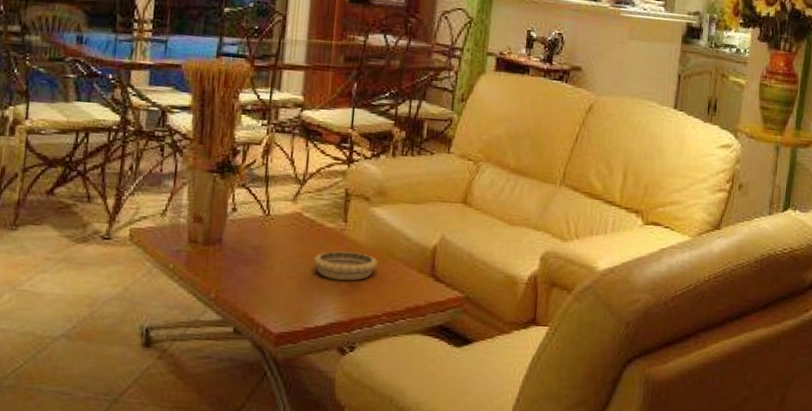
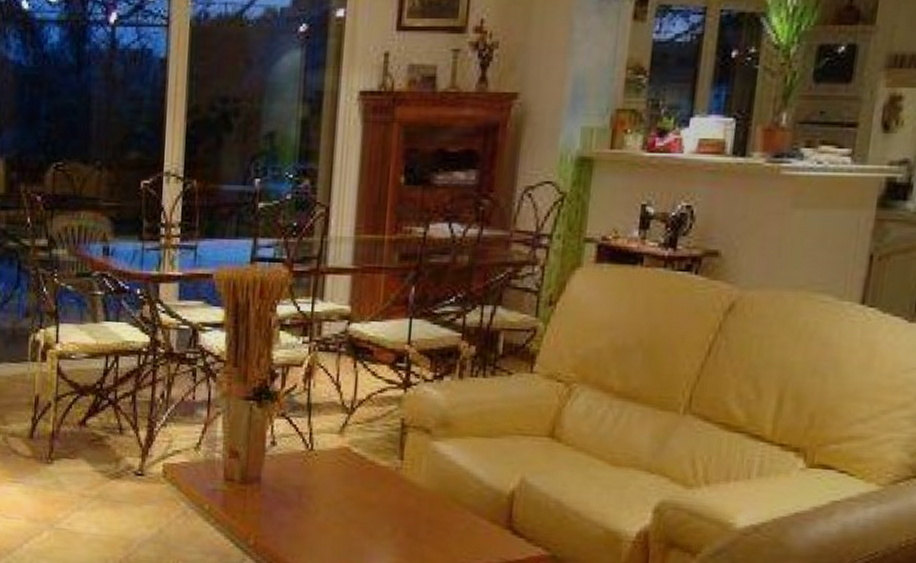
decorative bowl: present [313,251,378,280] -> none [363,494,442,530]

